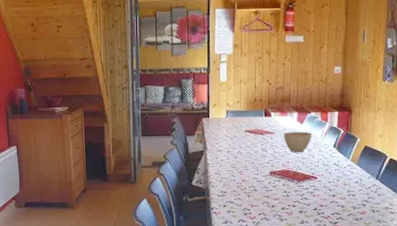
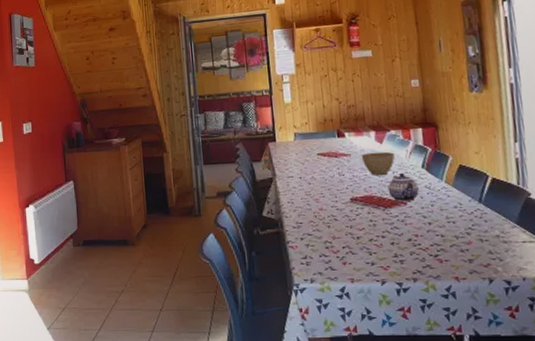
teapot: none [302,150,328,176] -> present [387,172,419,201]

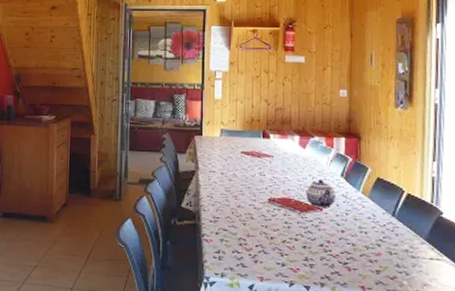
flower pot: present [361,151,395,175] -> none [283,156,315,179]

